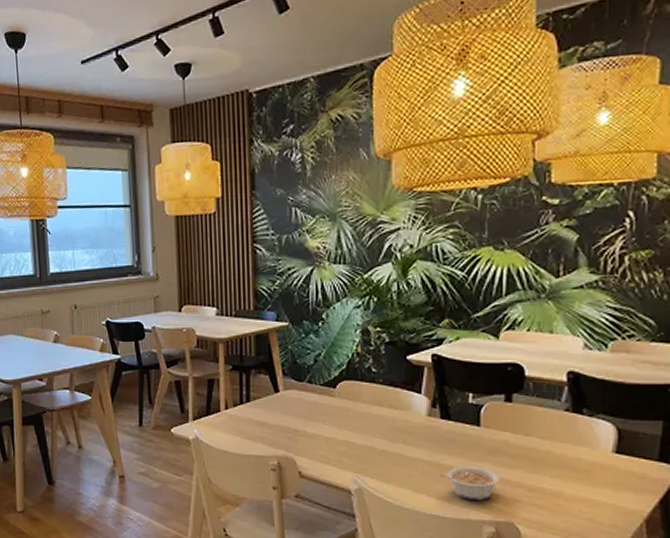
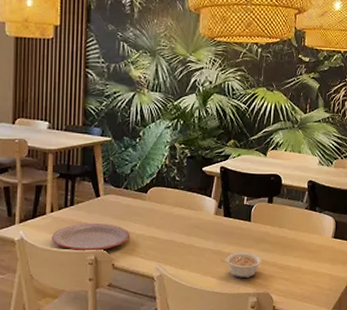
plate: none [227,423,318,455] -> present [51,223,130,251]

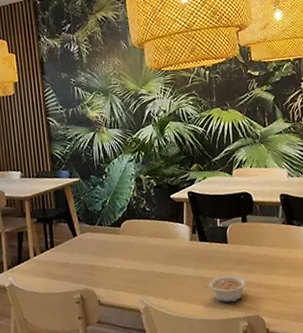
plate: present [51,223,130,251] -> none [37,261,111,291]

